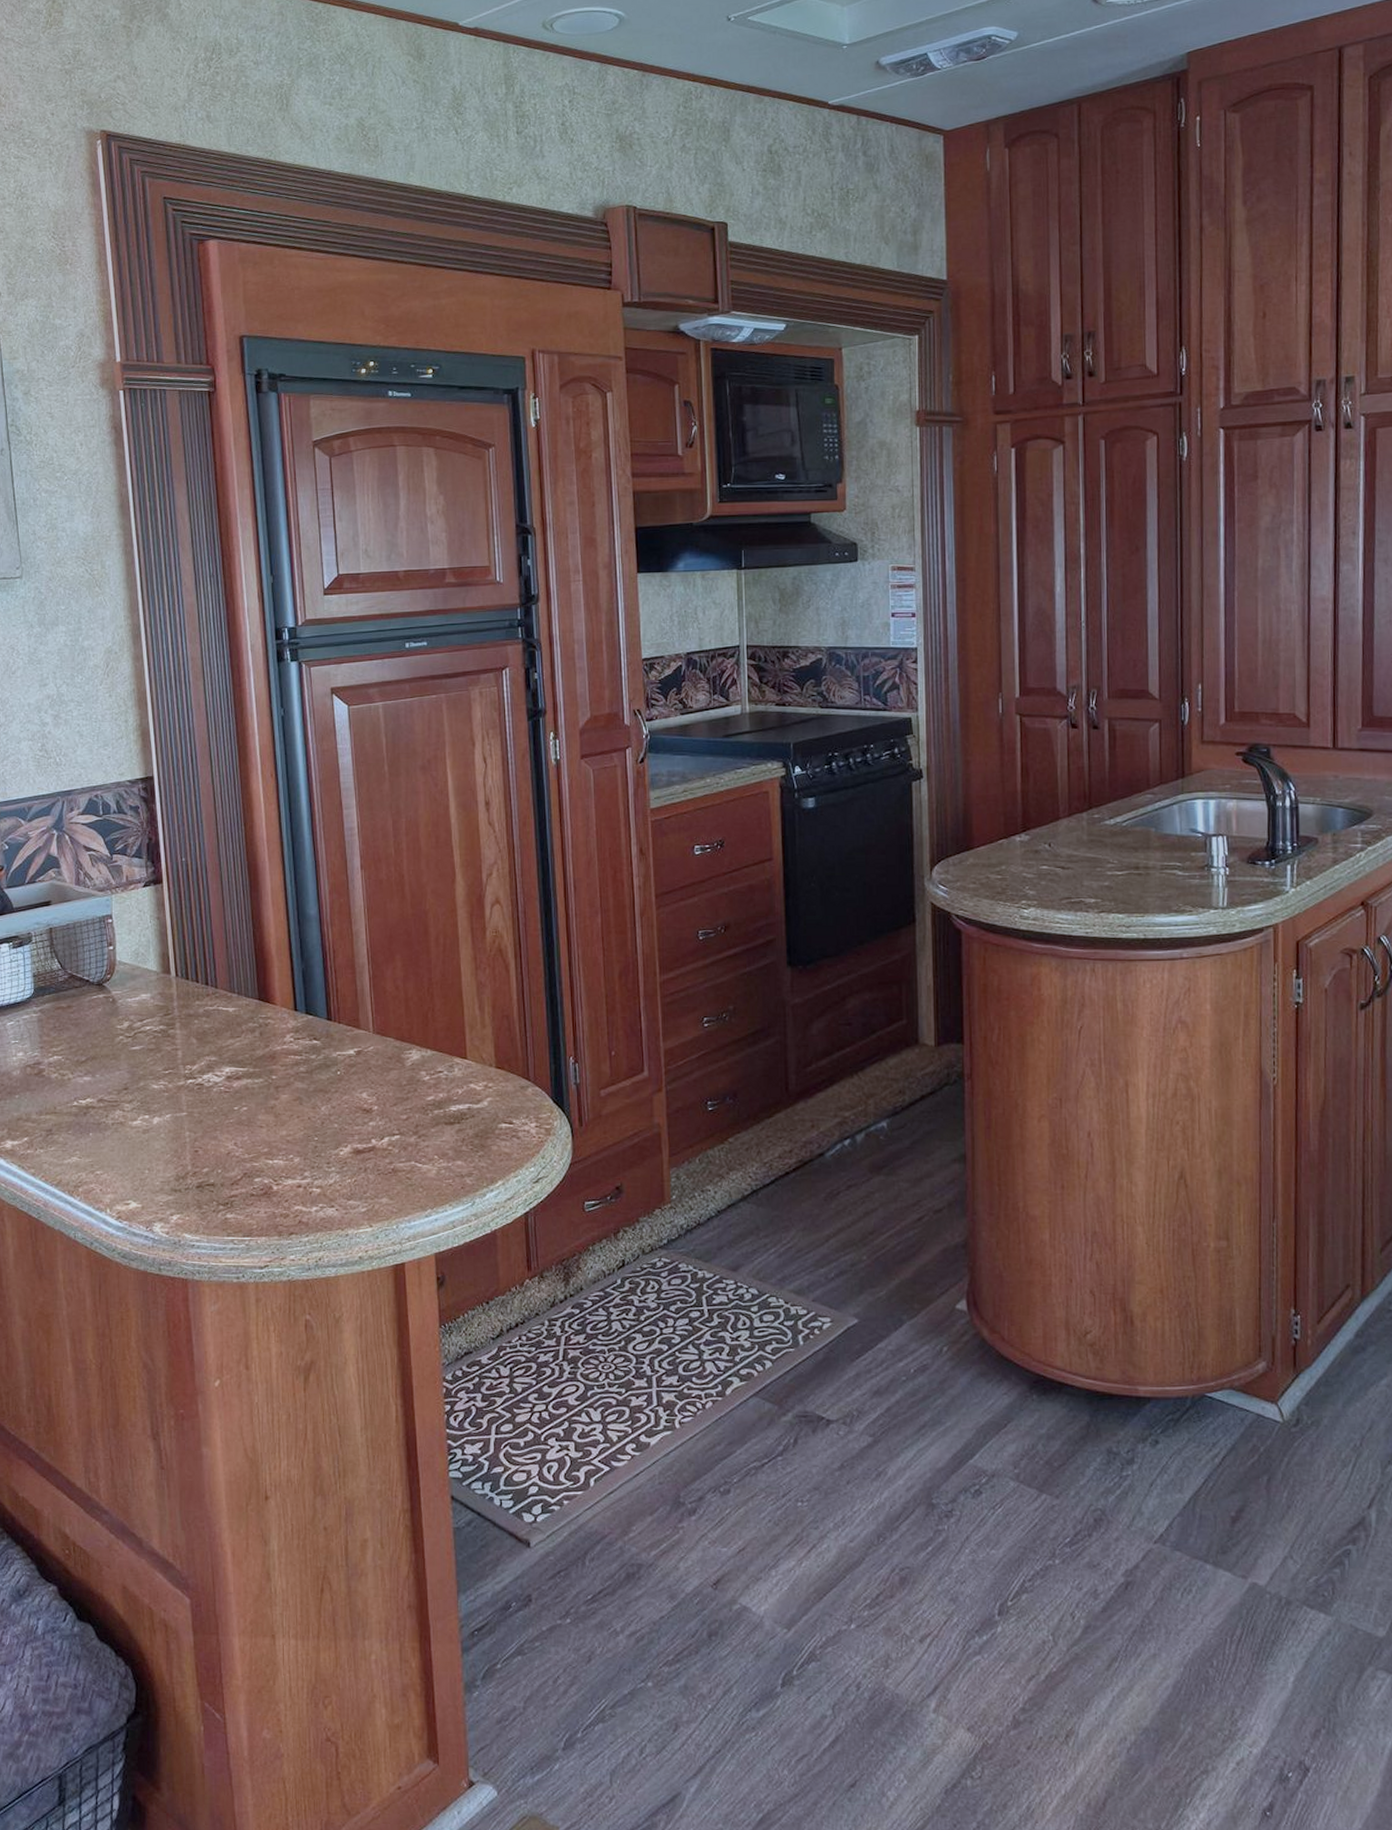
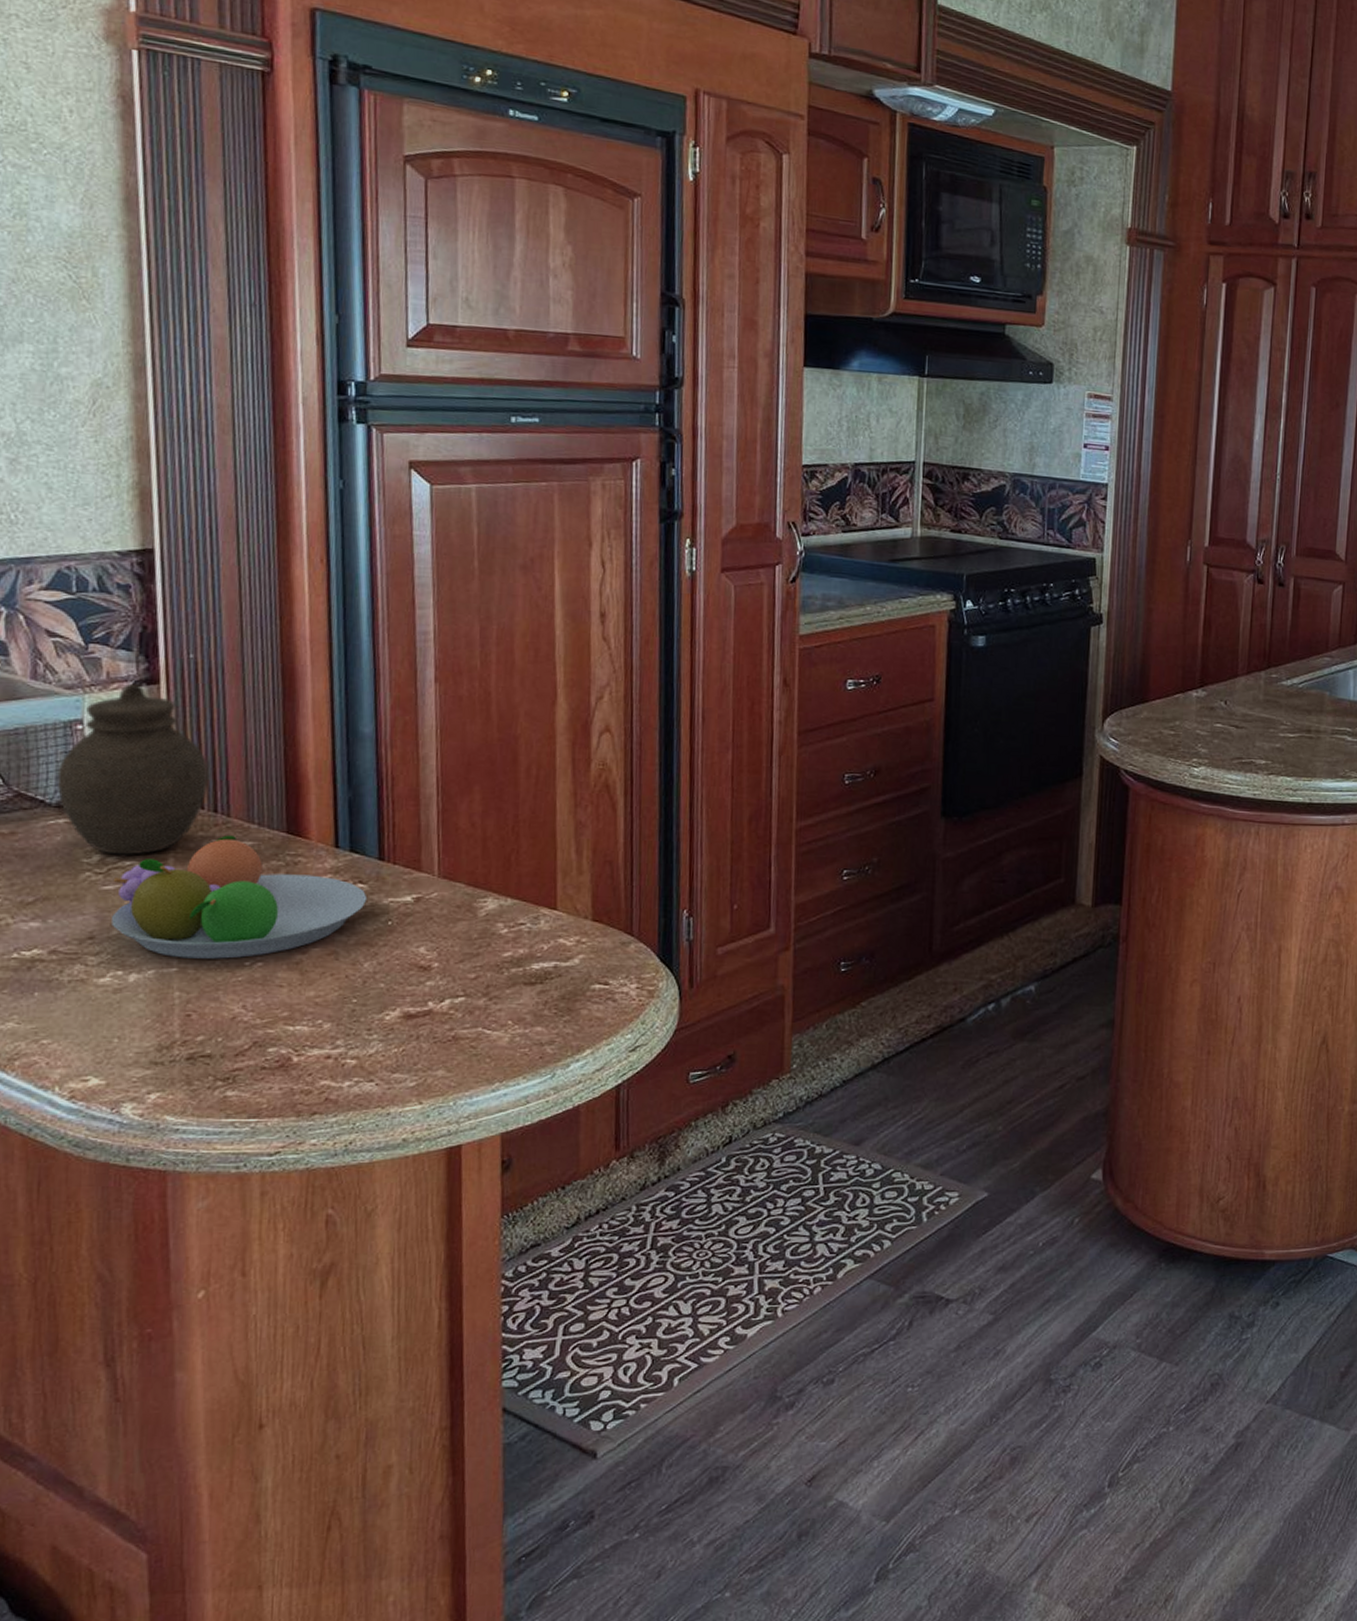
jar: none [96,884,200,1022] -> present [56,683,208,855]
fruit bowl: none [138,1003,321,1105] -> present [112,835,368,959]

